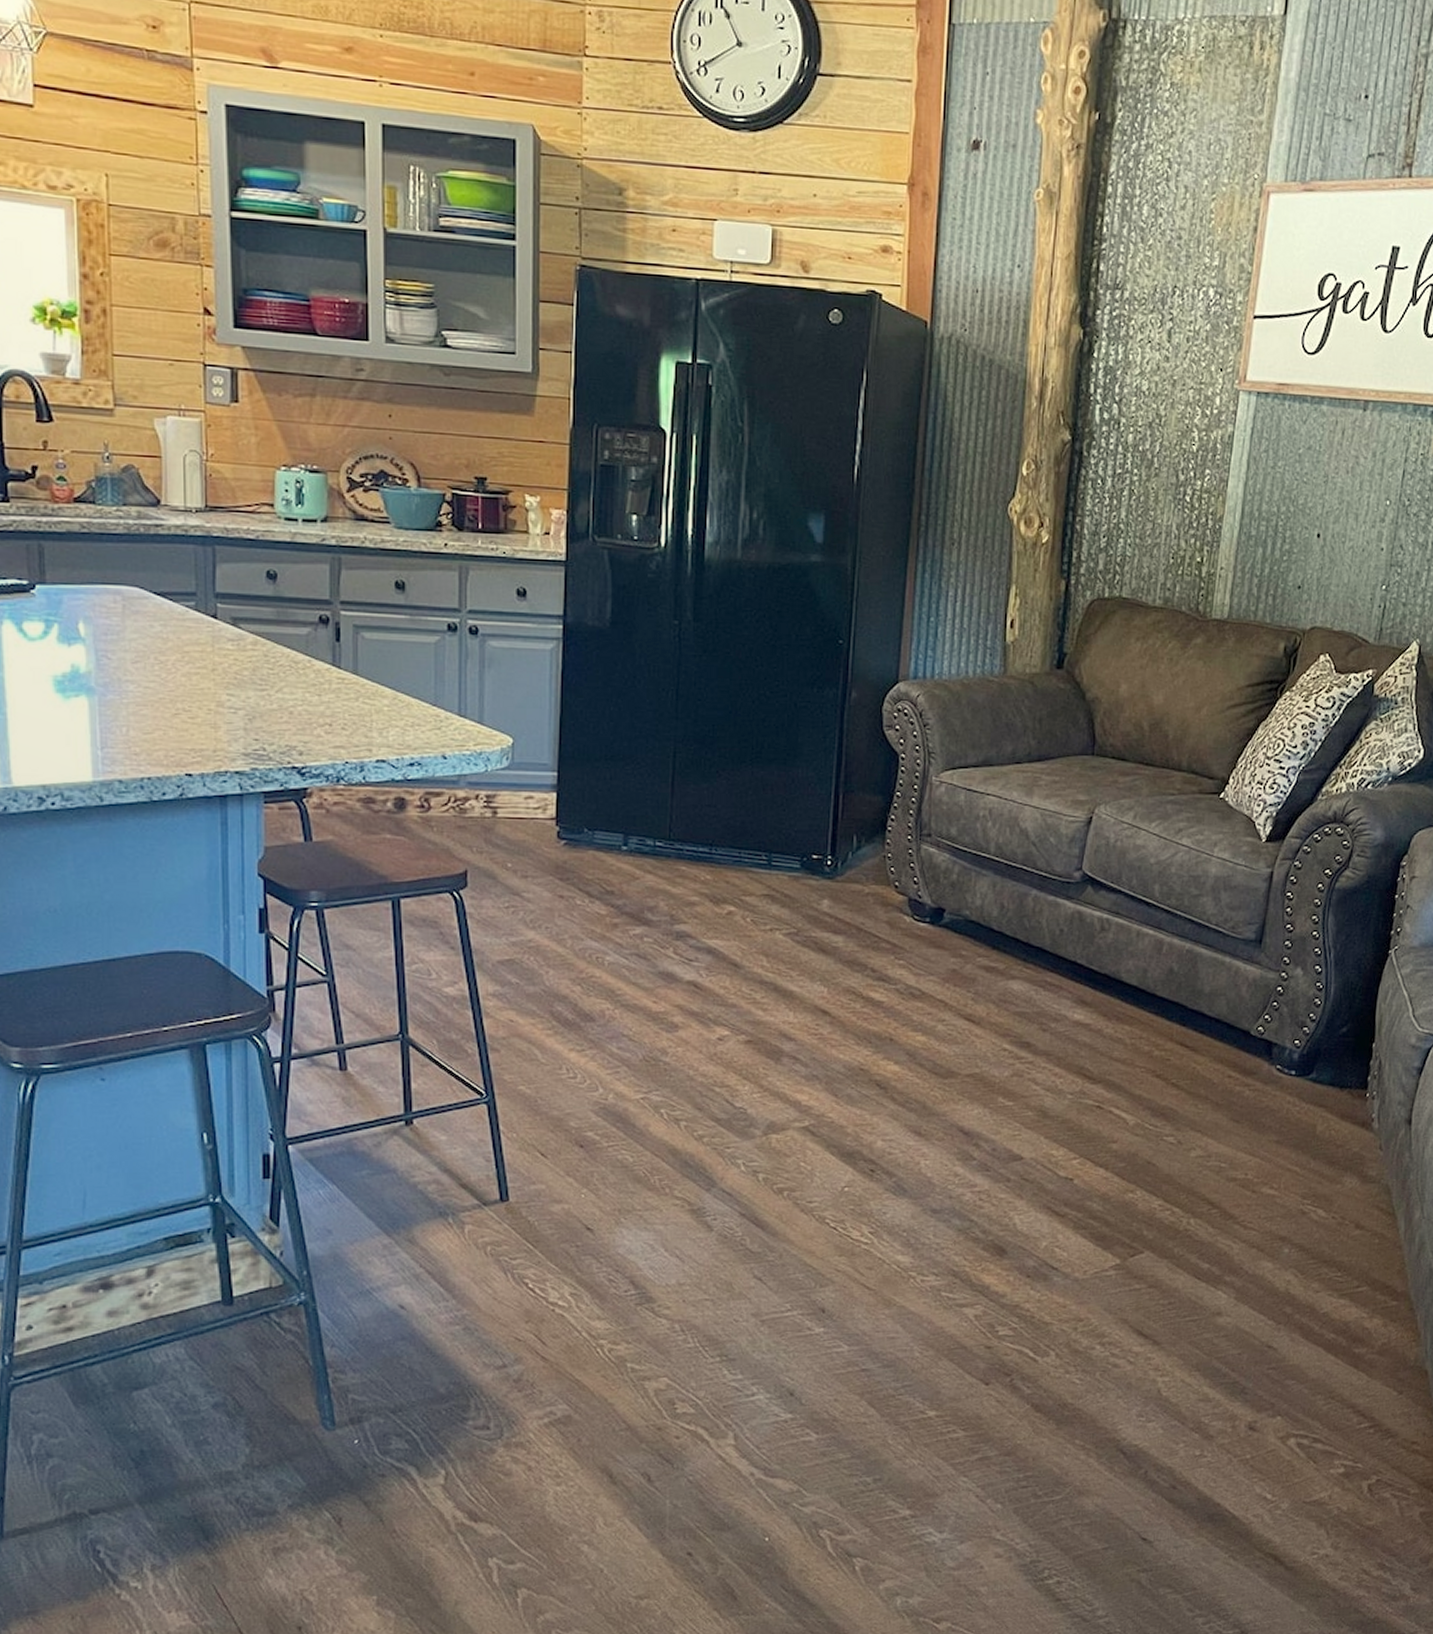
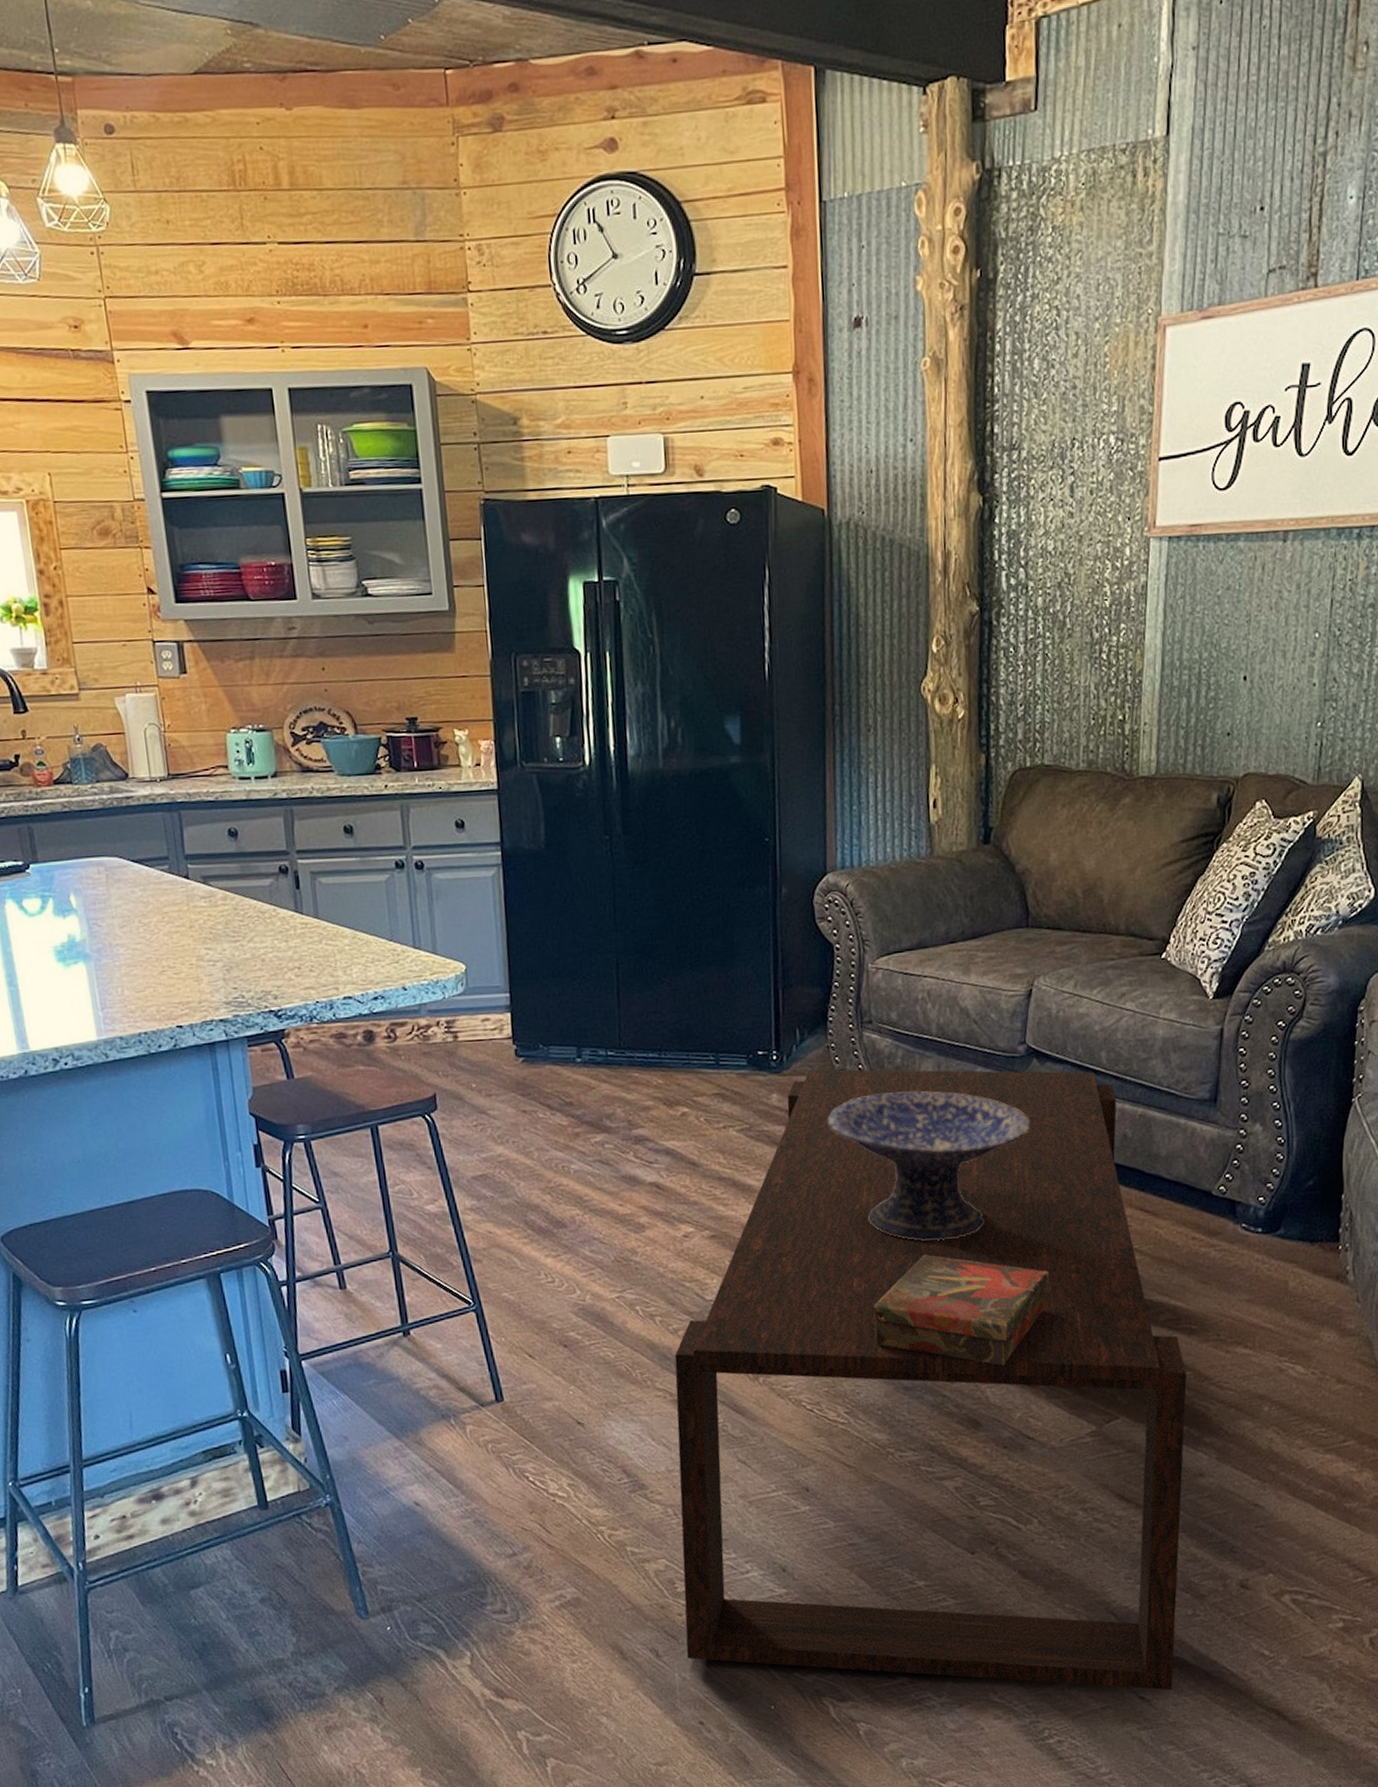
coffee table: none [680,877,1212,1532] -> present [674,1069,1187,1691]
decorative bowl: none [878,908,1079,1062] -> present [828,1091,1030,1242]
book: none [906,1075,1086,1193] -> present [873,1254,1049,1366]

